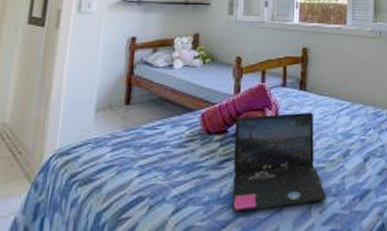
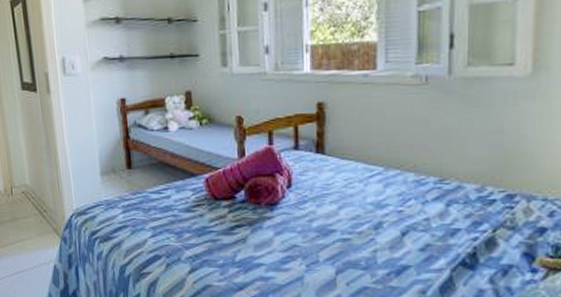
laptop: present [232,112,327,212] -> none [242,179,355,276]

